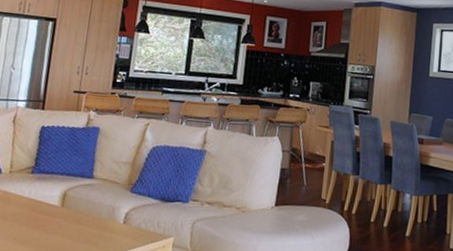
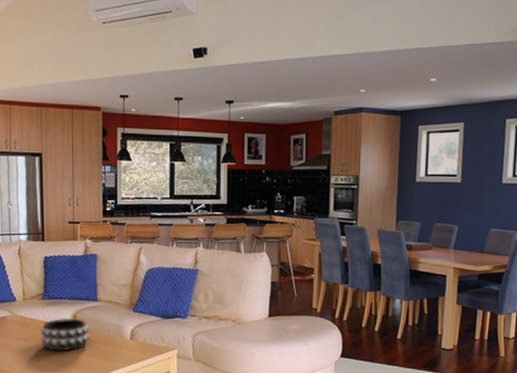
decorative bowl: none [21,195,79,234] -> present [40,318,89,352]

